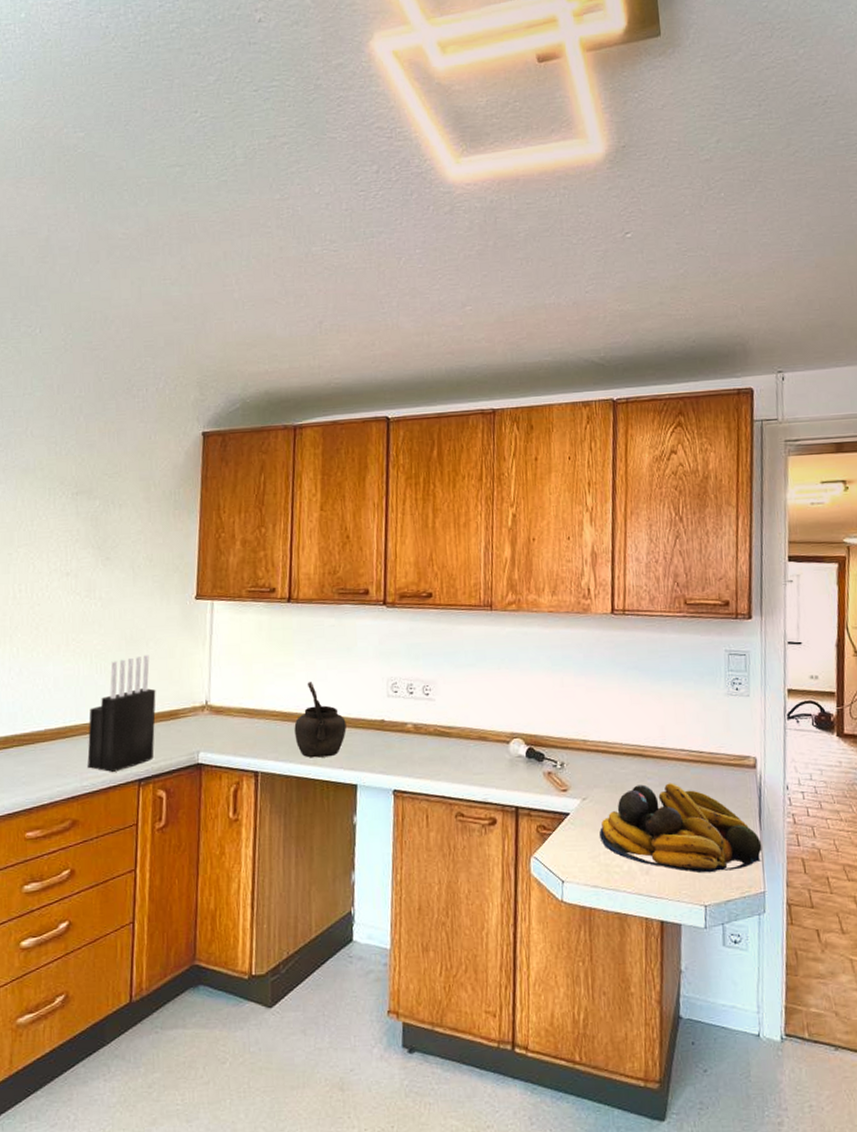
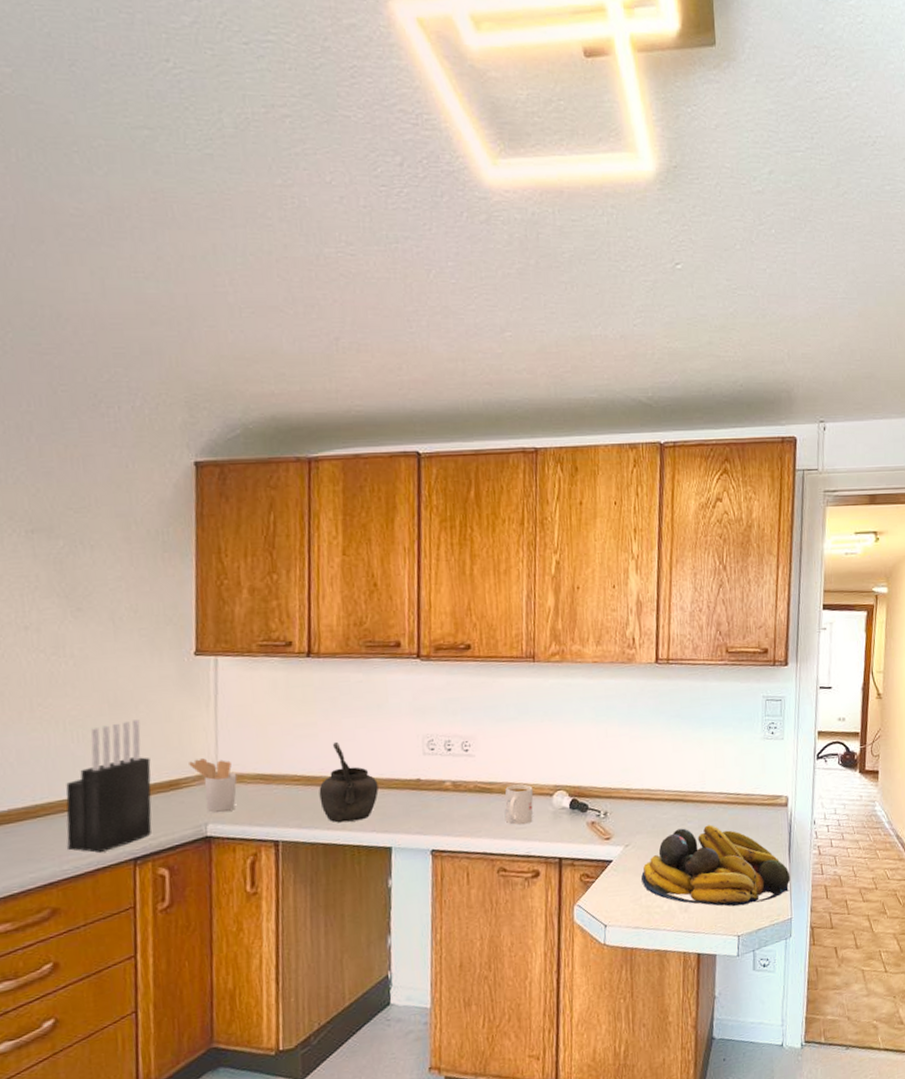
utensil holder: none [186,692,226,743] -> present [189,758,238,813]
mug: none [462,730,491,770] -> present [504,784,534,825]

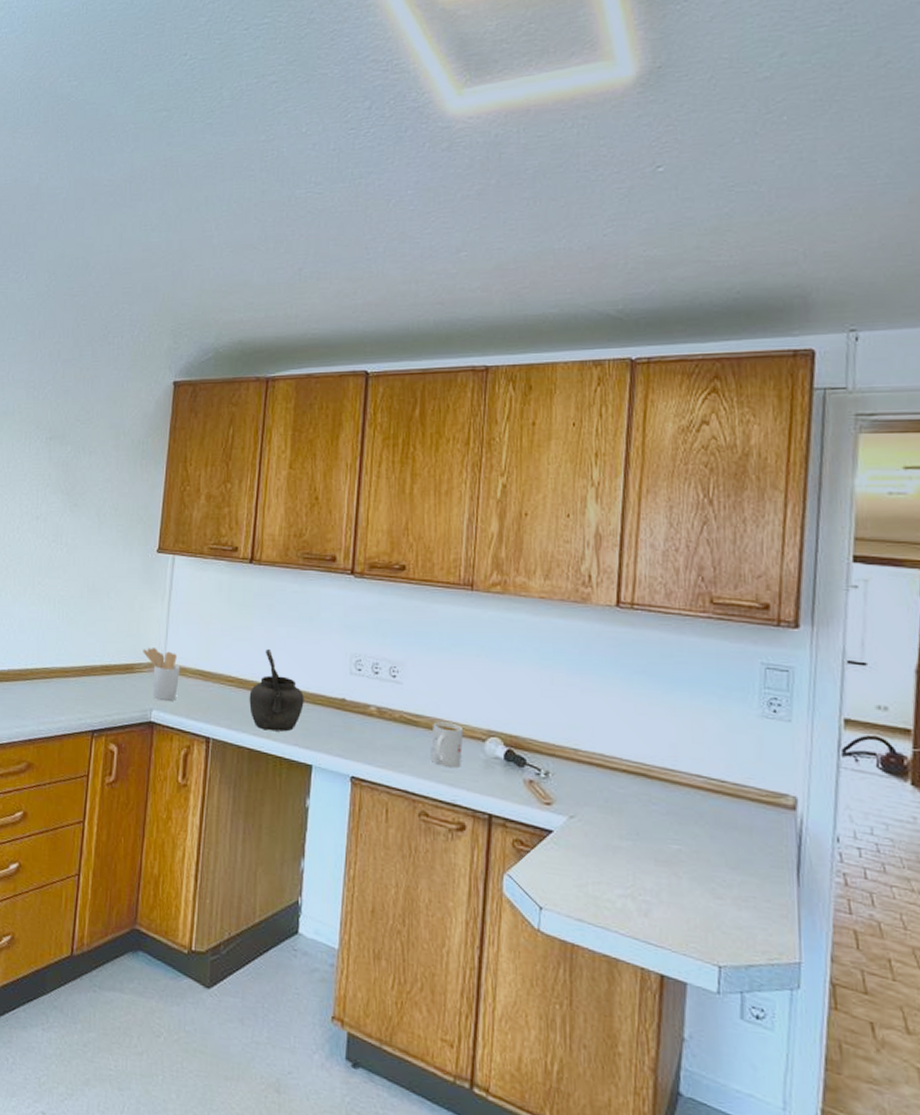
knife block: present [66,719,152,854] -> none [45,605,114,721]
fruit bowl: present [641,824,791,907] -> none [589,809,800,930]

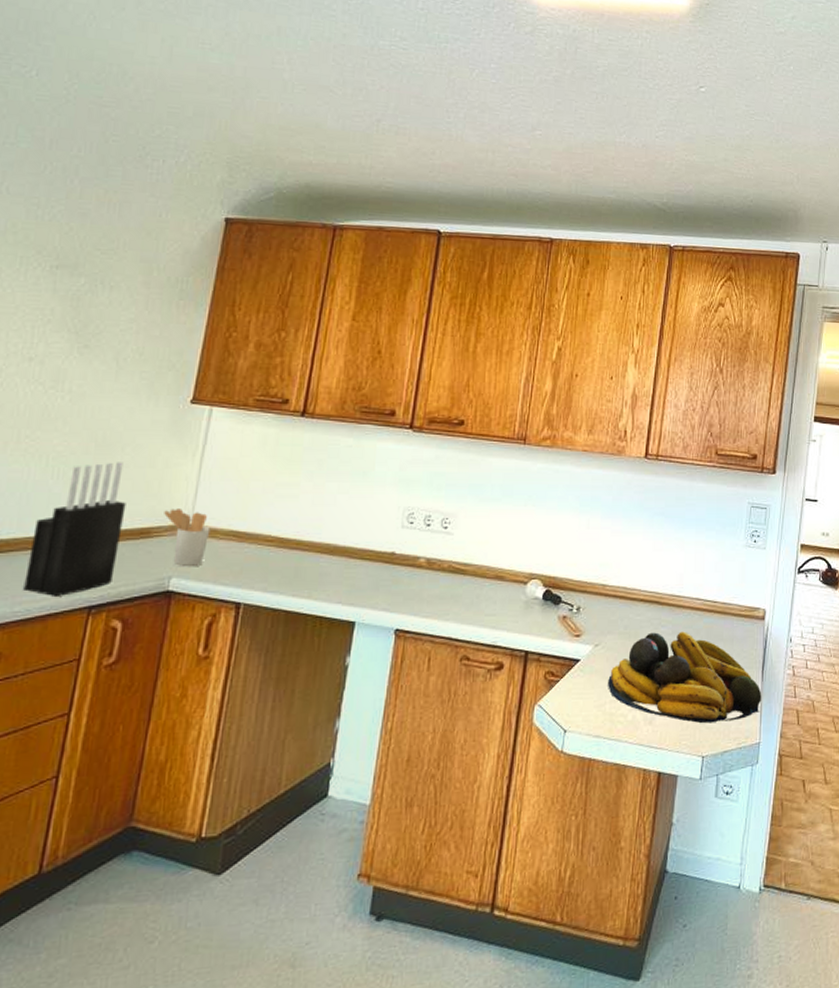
knife block: none [45,605,114,721] -> present [23,462,126,598]
kettle: present [249,649,304,732] -> none [289,506,351,590]
mug: present [430,721,464,768] -> none [475,568,508,611]
fruit bowl: none [589,809,800,930] -> present [608,631,762,724]

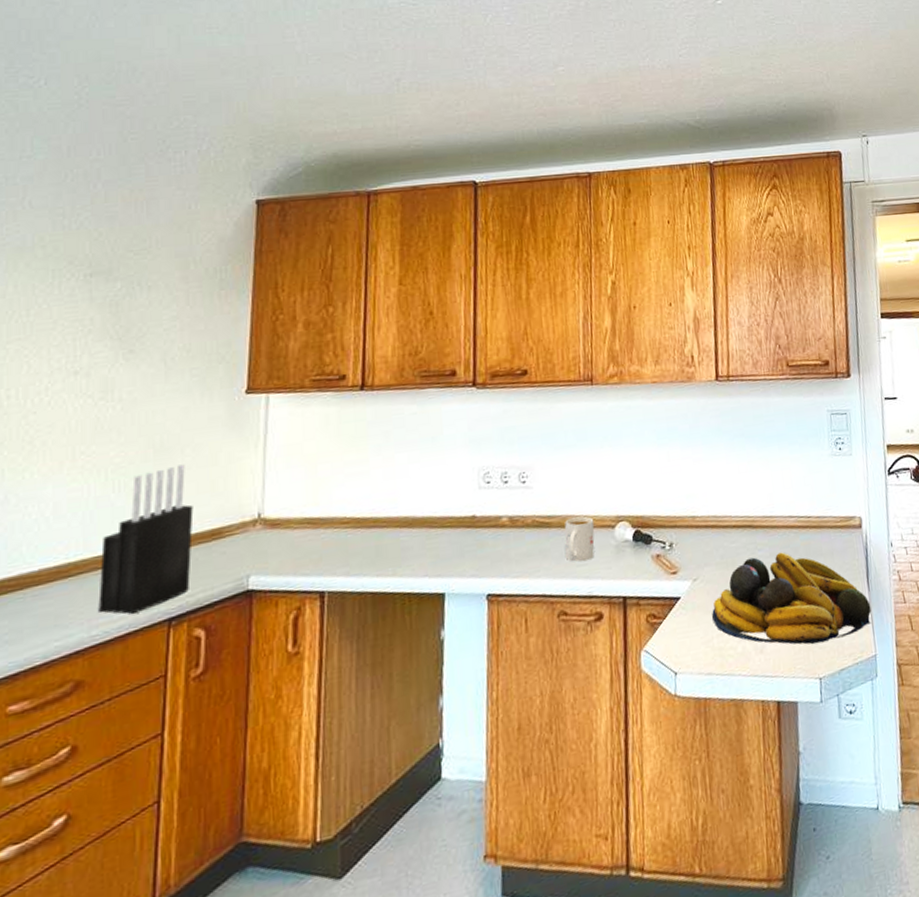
utensil holder: present [164,509,211,567] -> none [233,503,284,564]
mug: none [475,568,508,611] -> present [564,516,595,562]

